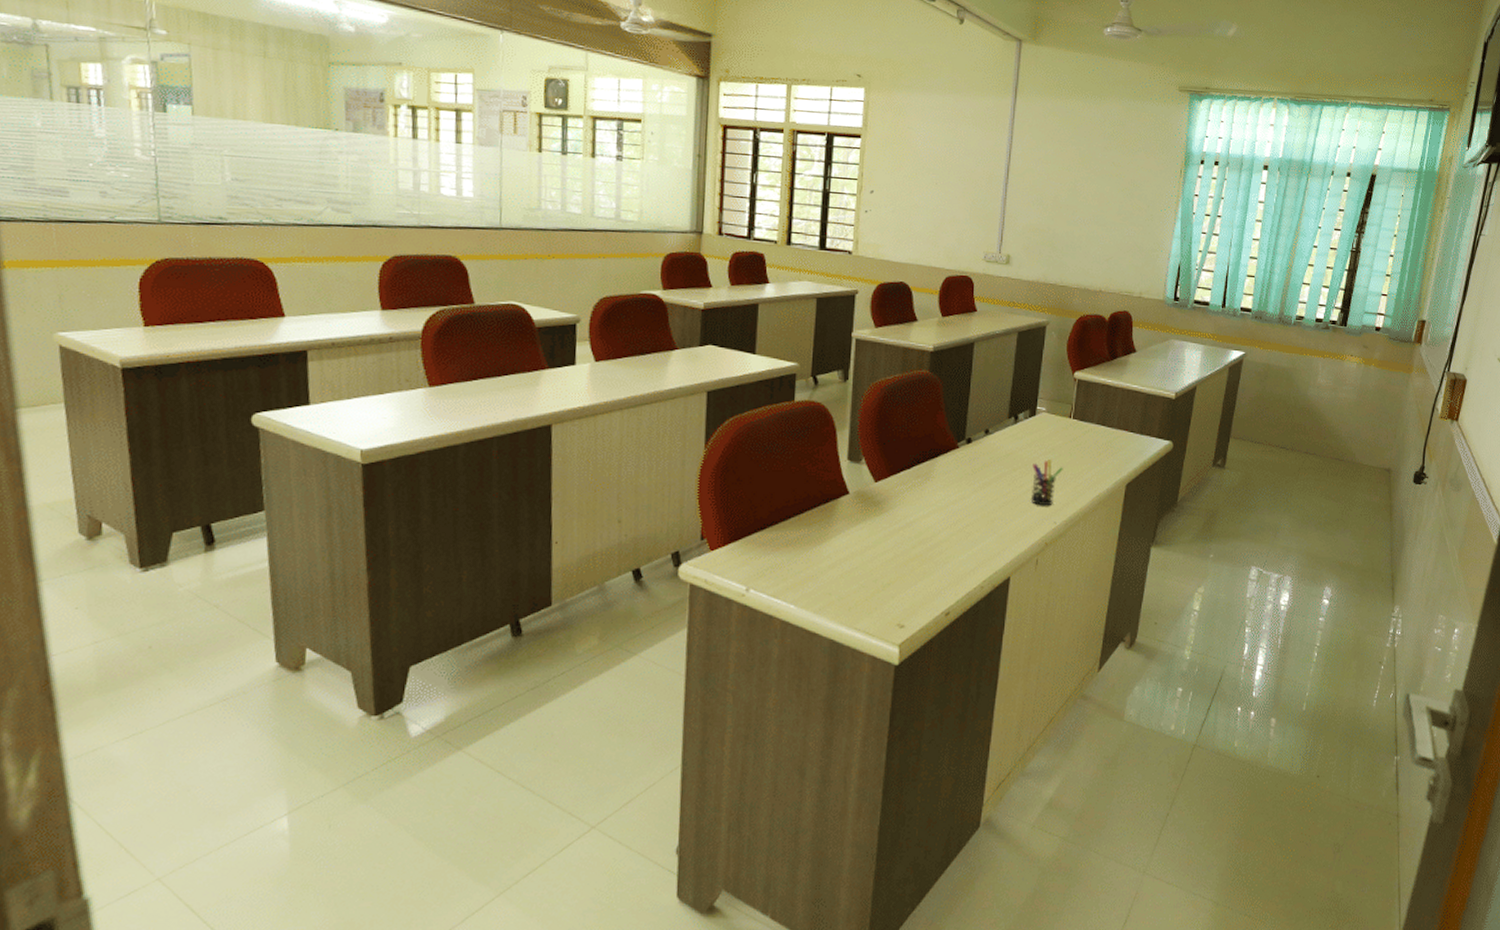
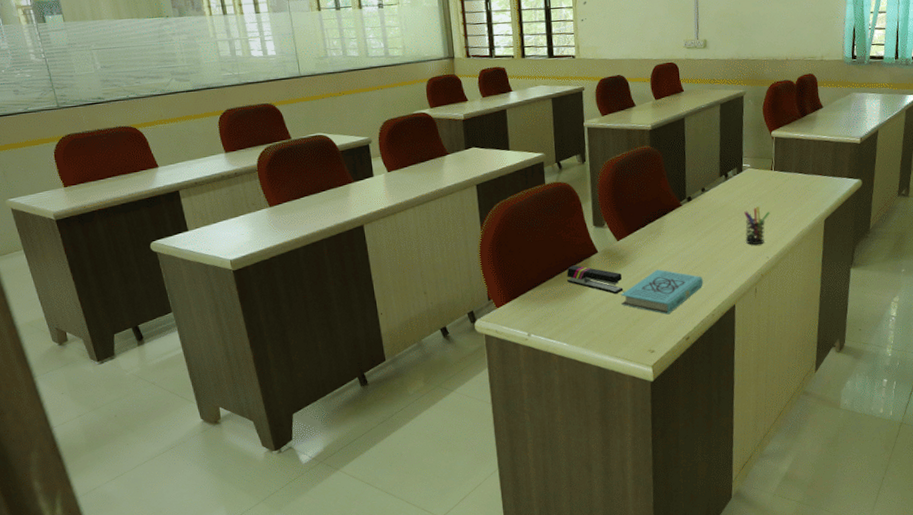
stapler: none [806,506,875,549] -> present [567,265,624,294]
book: none [870,523,975,581] -> present [621,269,703,315]

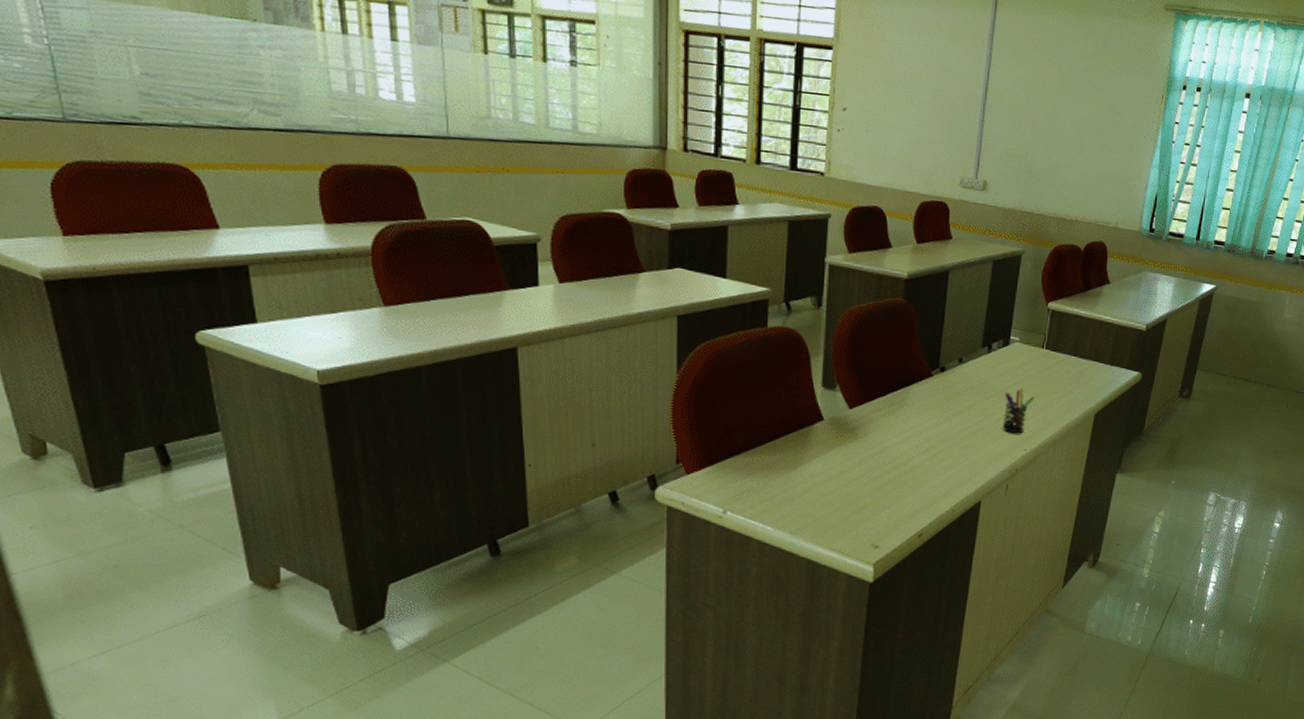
stapler: present [567,265,624,294] -> none [781,432,850,474]
book: present [621,269,703,315] -> none [845,449,947,505]

